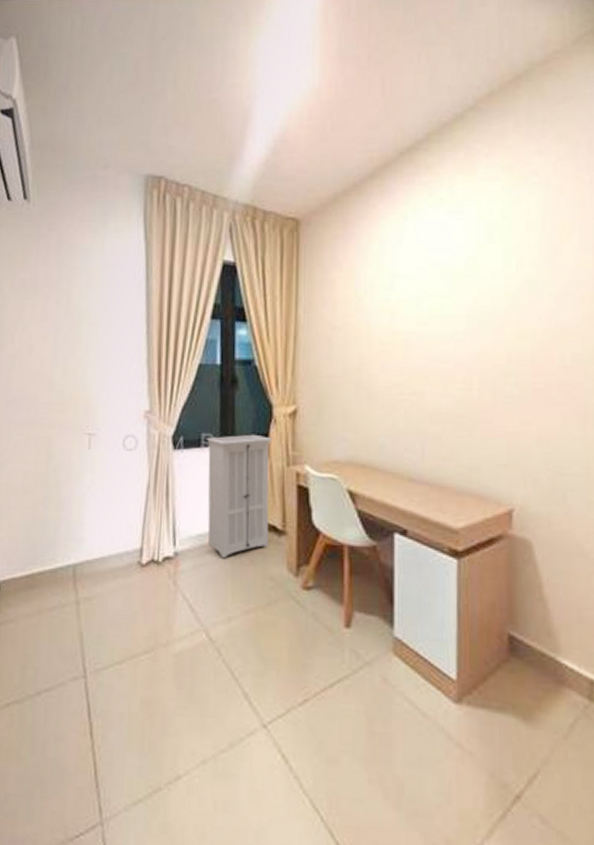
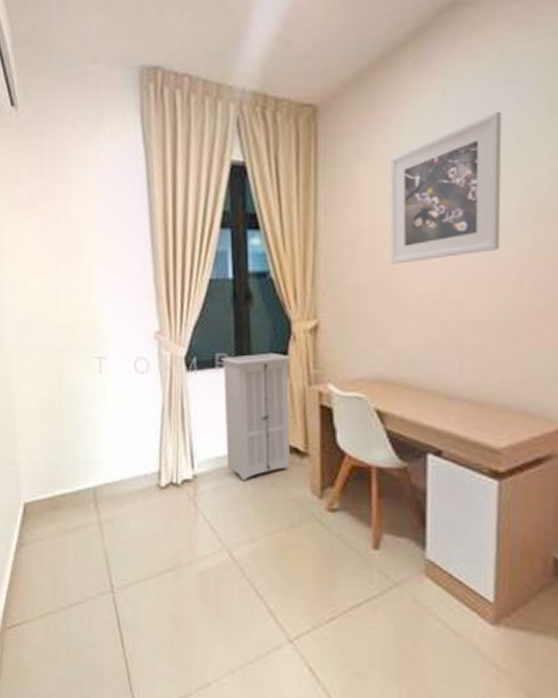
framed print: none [360,235,452,359] -> present [390,111,501,264]

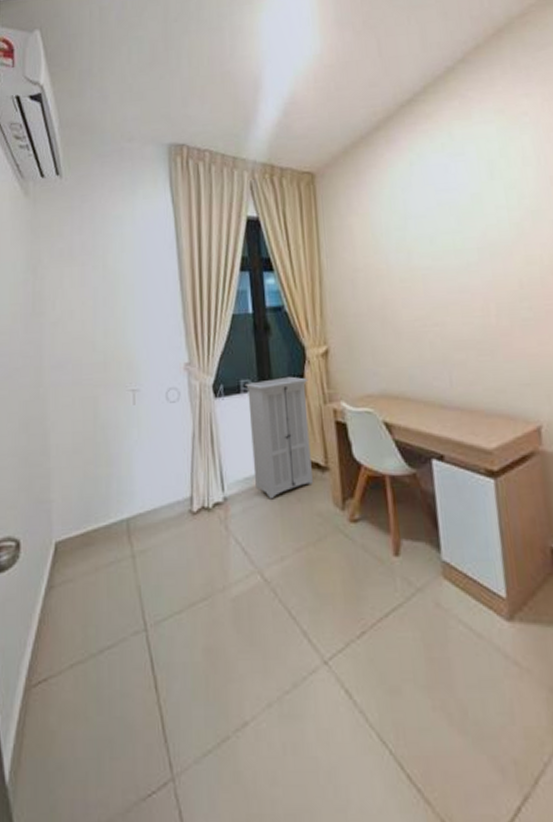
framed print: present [390,111,501,264] -> none [375,176,468,296]

